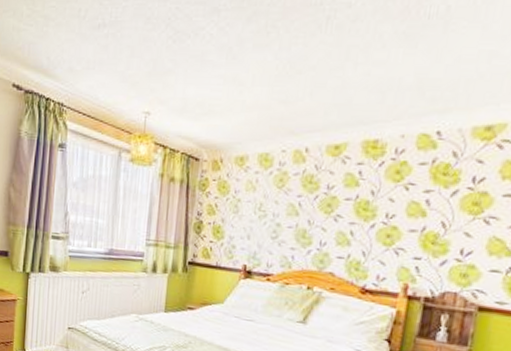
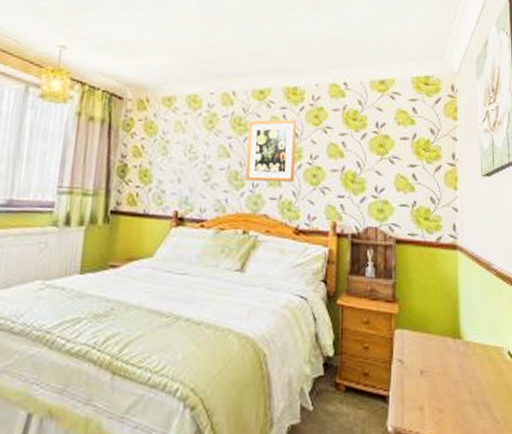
wall art: none [312,175,374,242] -> present [245,119,296,183]

